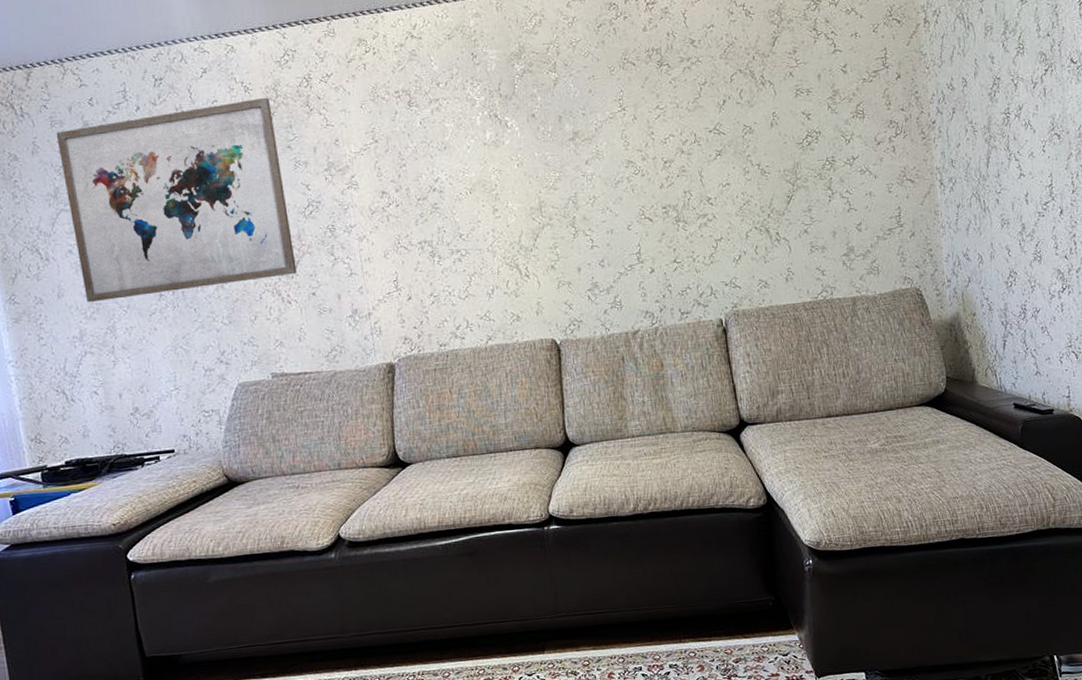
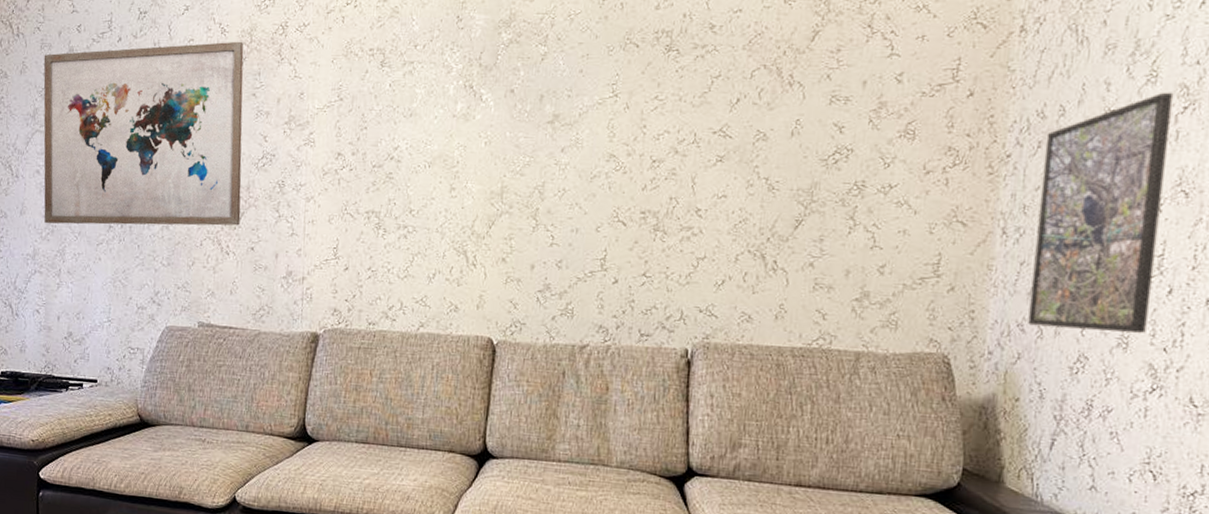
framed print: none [957,59,1051,254] -> present [1028,92,1174,333]

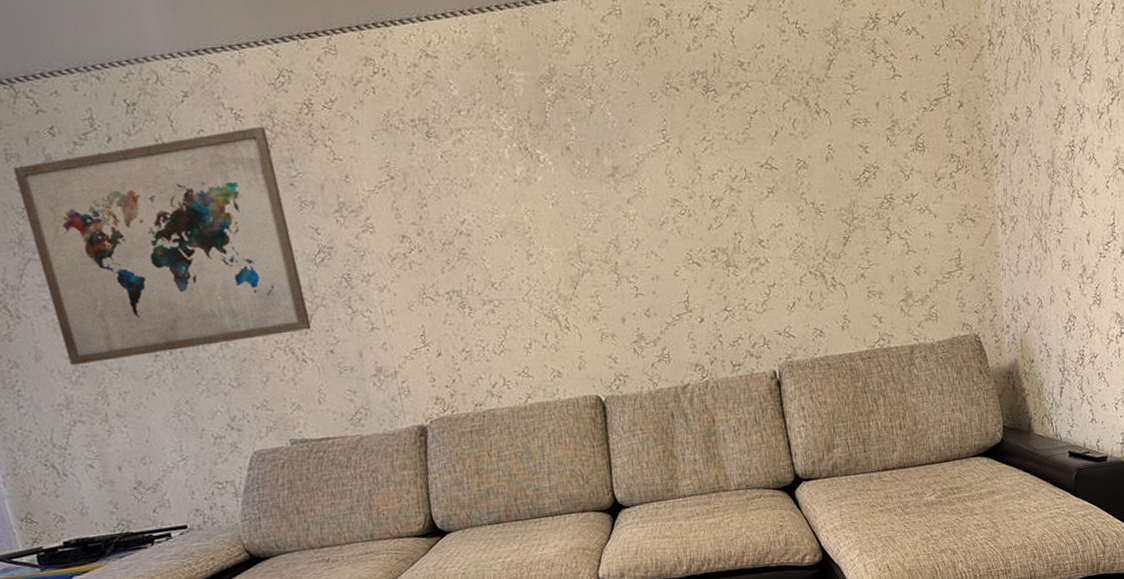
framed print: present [1028,92,1174,333] -> none [1021,86,1111,298]

